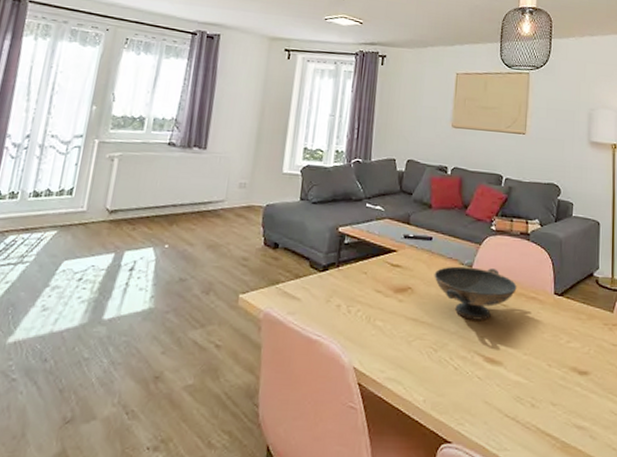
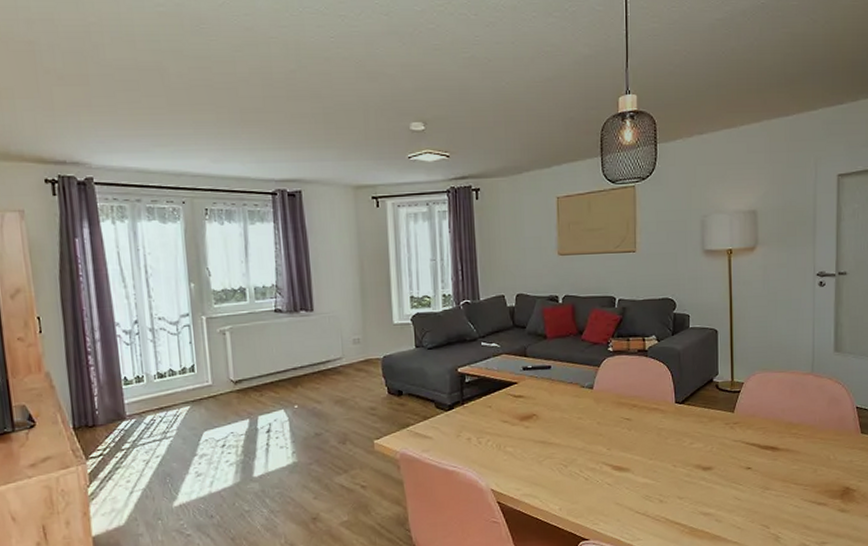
decorative bowl: present [434,266,517,321] -> none [556,387,638,436]

